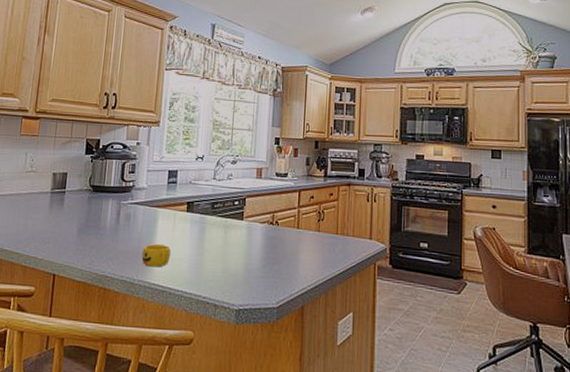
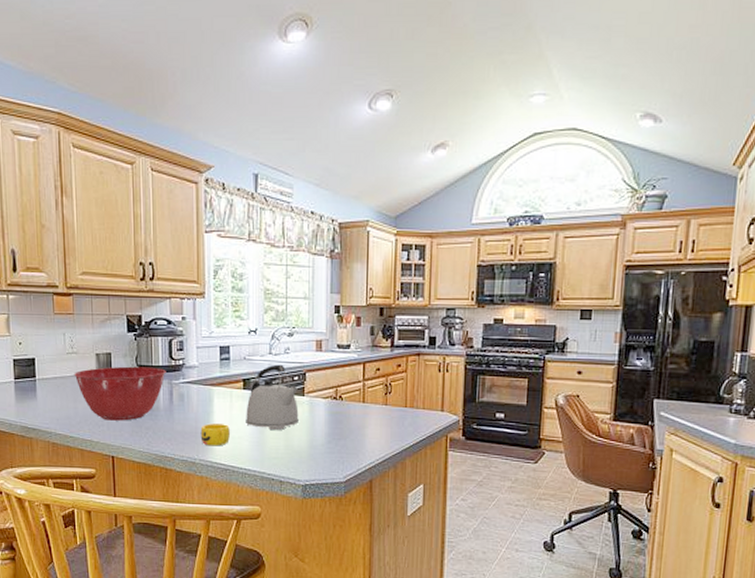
mixing bowl: none [29,186,117,239] -> present [74,366,166,421]
kettle: none [186,189,237,253] -> present [246,364,299,431]

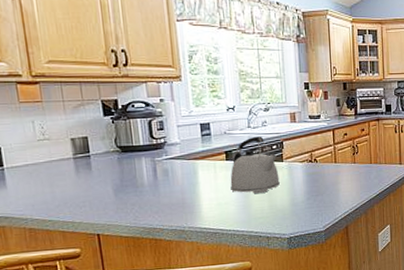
mixing bowl: present [74,366,166,421] -> none [47,147,148,201]
cup: present [200,423,230,446] -> none [187,193,217,214]

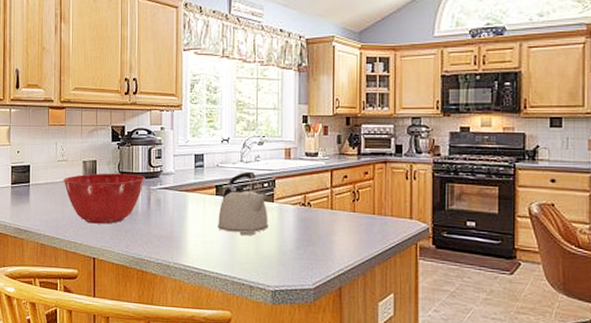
mixing bowl: none [47,147,148,201] -> present [63,173,145,224]

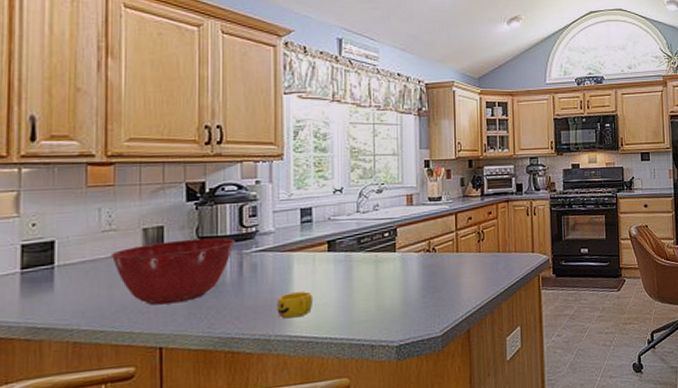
cup: none [175,228,203,250] -> present [277,291,312,319]
kettle: present [218,171,268,236] -> none [331,222,390,292]

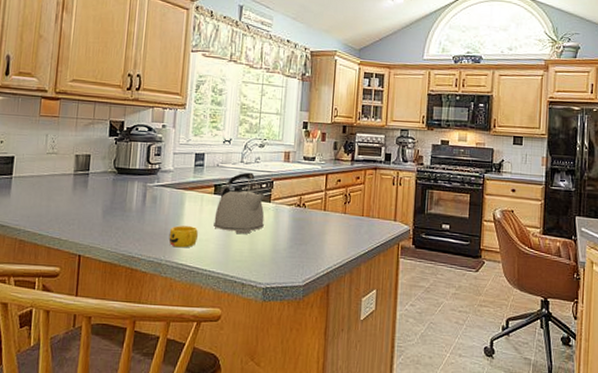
mixing bowl: present [110,237,235,306] -> none [51,168,142,221]
kettle: none [331,222,390,292] -> present [214,172,265,234]

